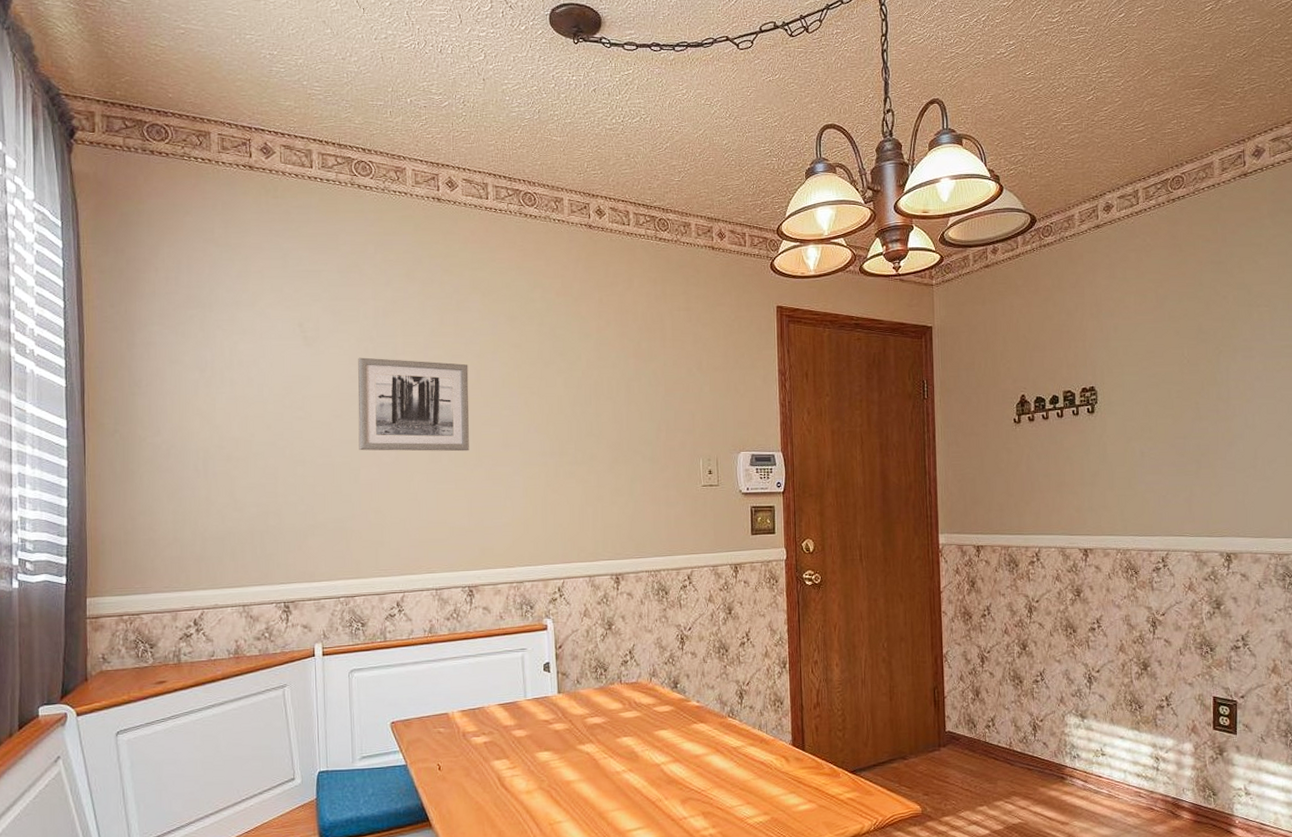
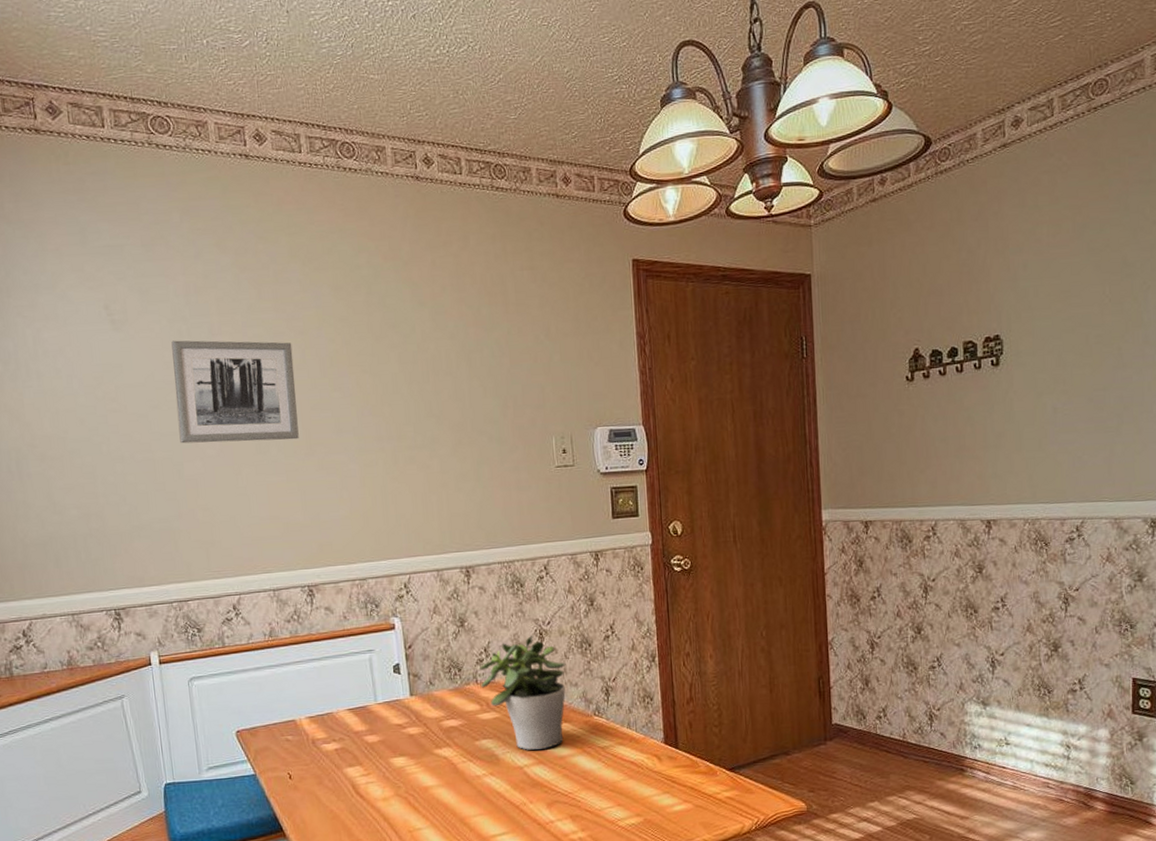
potted plant: none [624,639,704,749] -> present [480,635,566,751]

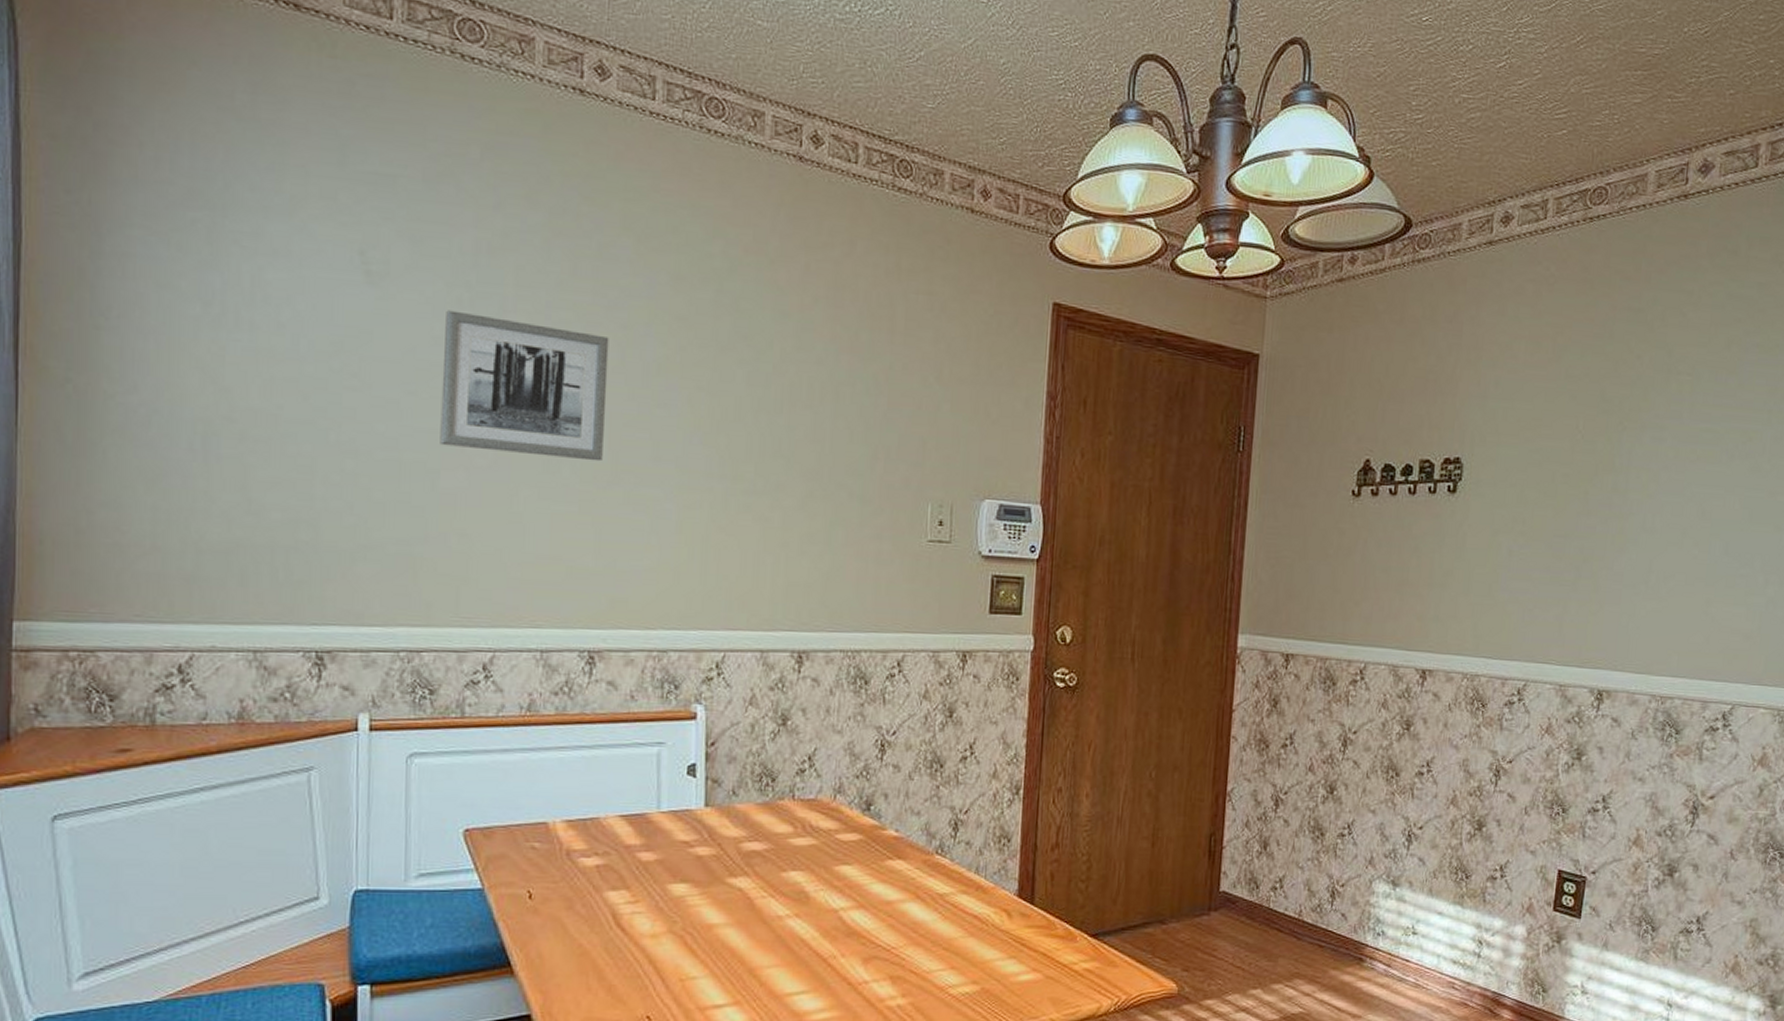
potted plant: present [480,635,566,751] -> none [798,745,909,891]

